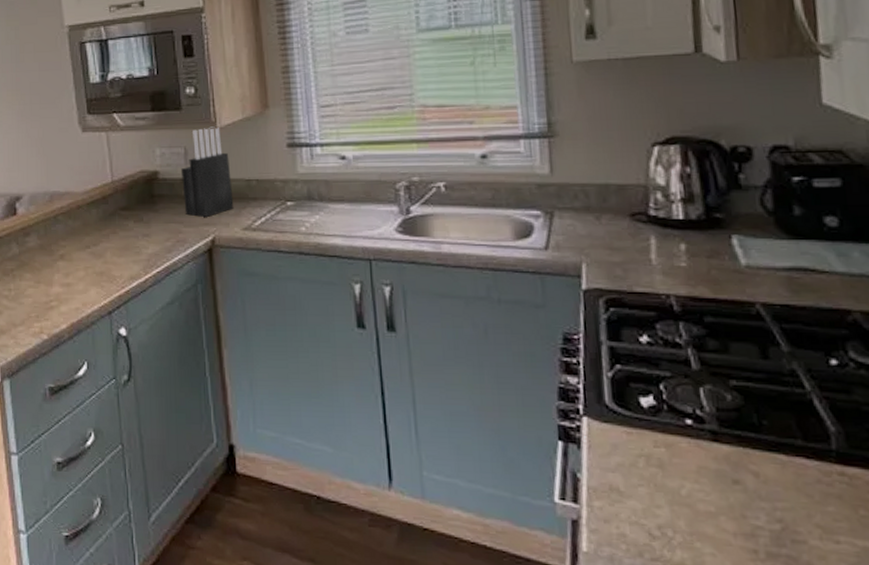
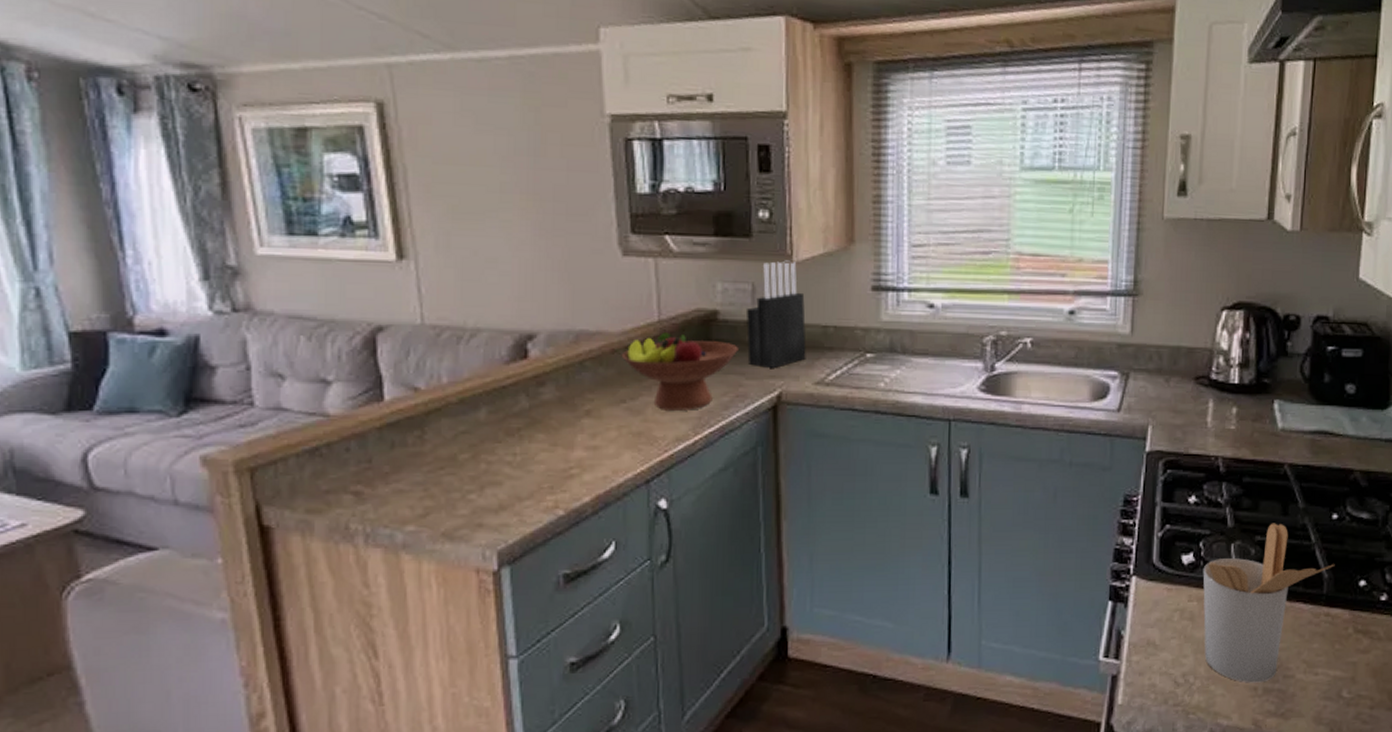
fruit bowl: none [84,191,176,254] -> present [621,332,738,411]
utensil holder: none [667,367,844,545] -> present [1203,523,1335,683]

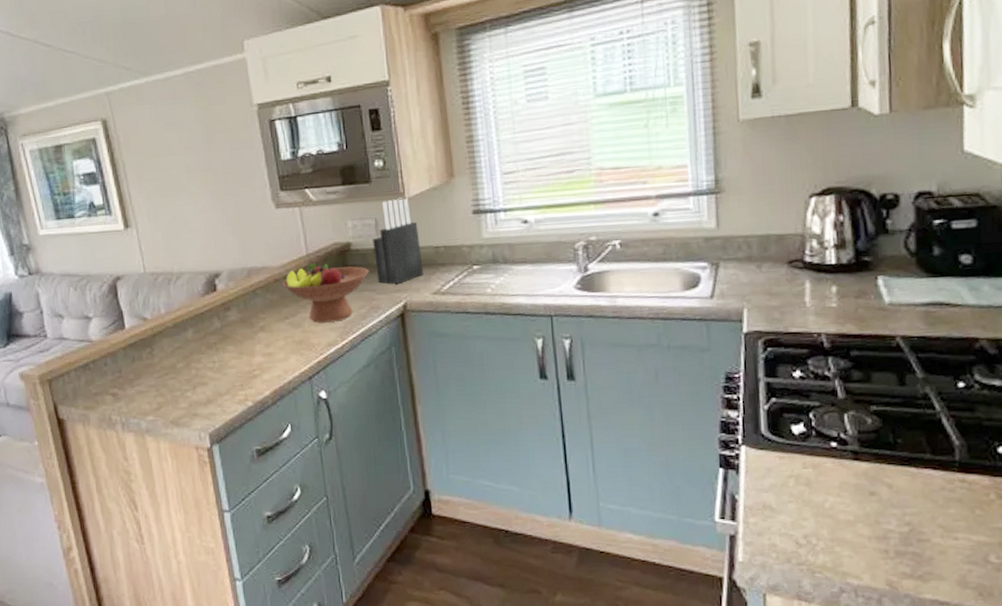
utensil holder: present [1203,523,1335,683] -> none [815,393,967,546]

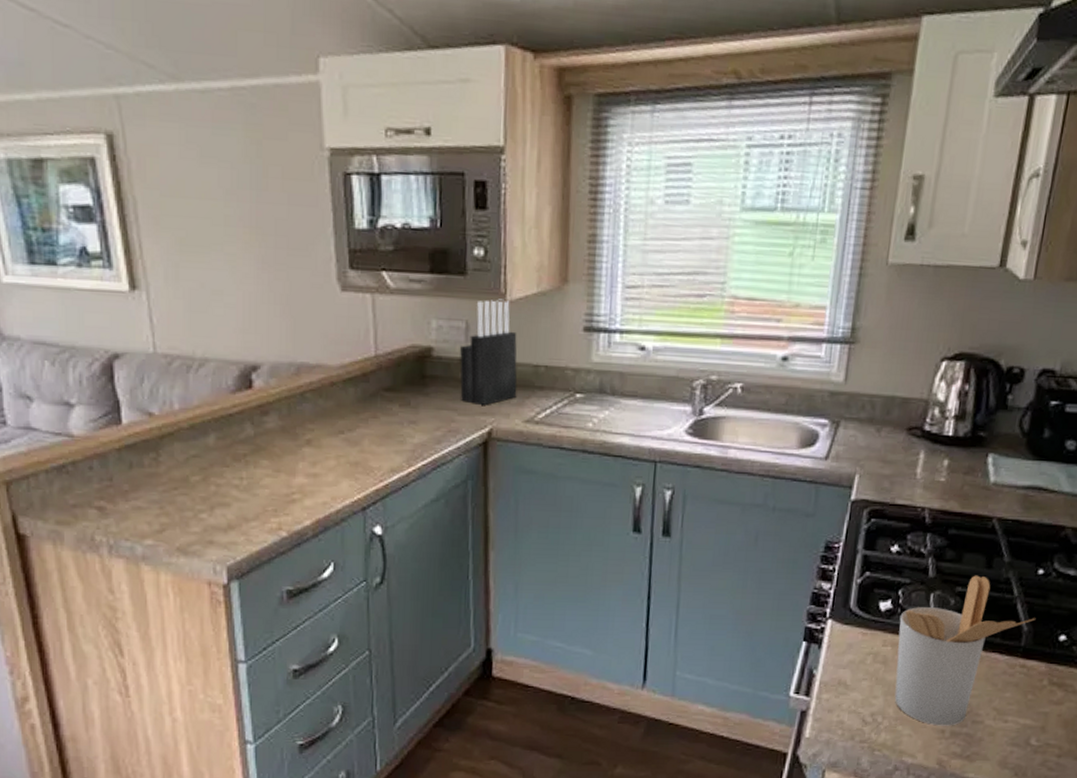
fruit bowl: present [282,263,369,323] -> none [339,367,452,443]
utensil holder: none [815,393,967,546] -> present [894,575,1036,726]

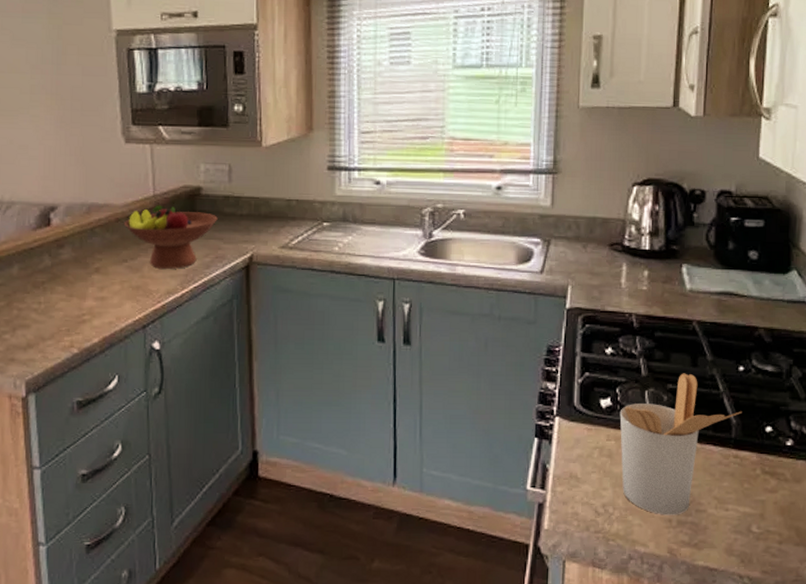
fruit bowl: none [339,367,452,443] -> present [123,205,218,269]
knife block: present [460,299,517,405] -> none [224,145,273,234]

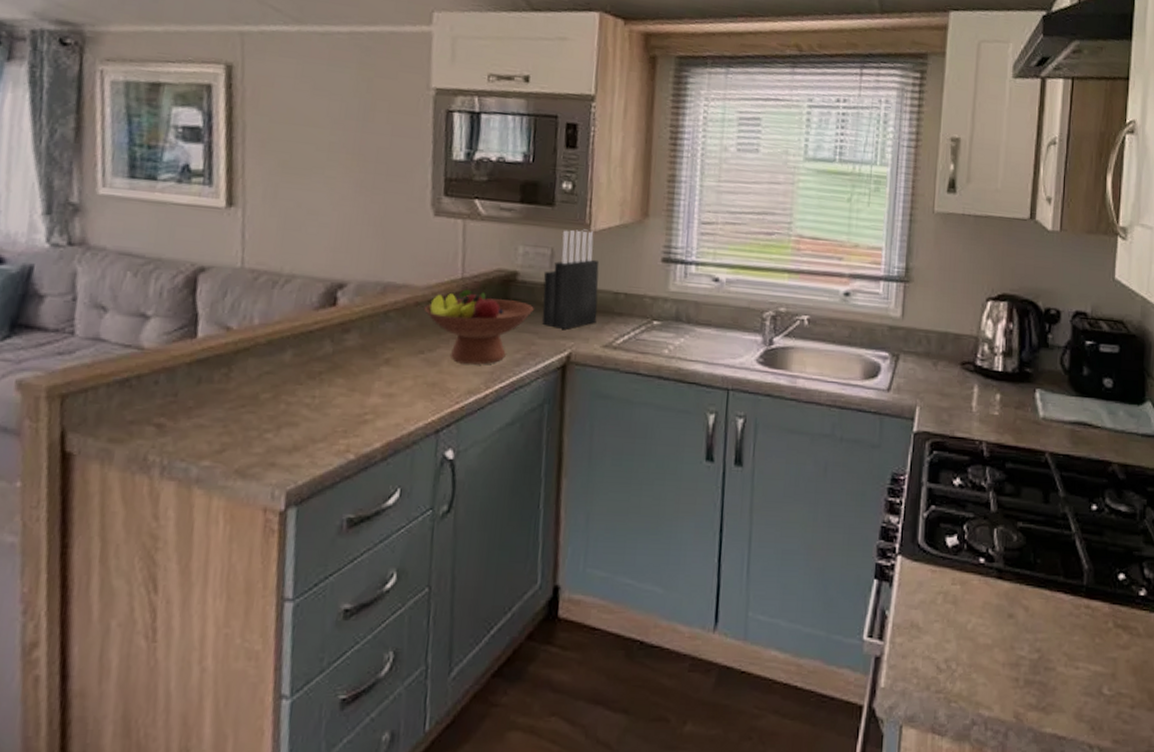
knife block: none [224,145,273,234] -> present [542,229,600,329]
utensil holder: present [619,373,742,515] -> none [966,510,1095,674]

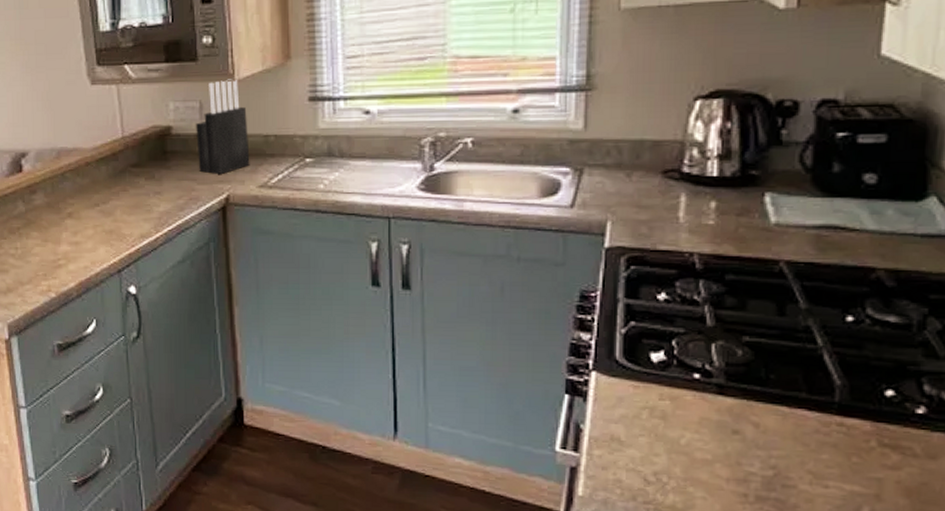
fruit bowl: present [423,289,534,365] -> none [93,147,190,212]

